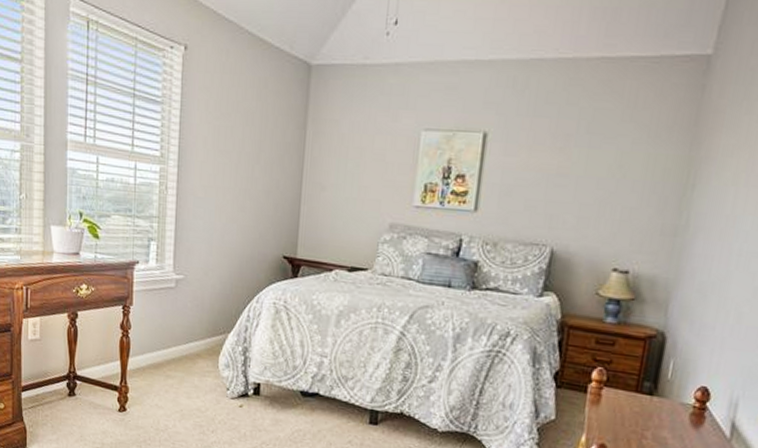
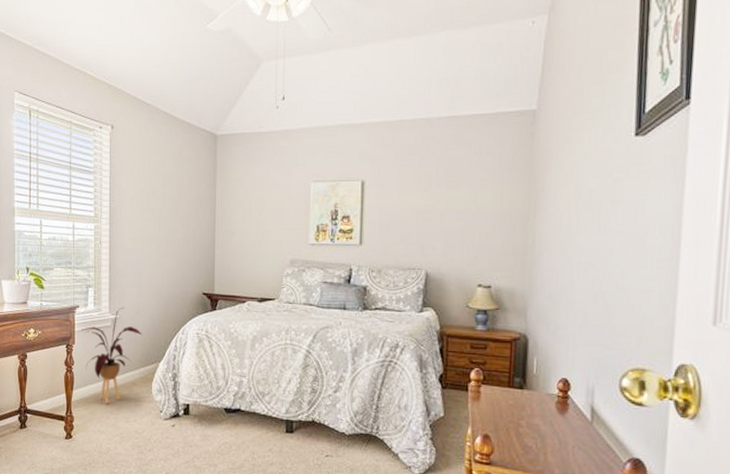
house plant: none [140,266,210,377] -> present [81,307,142,405]

